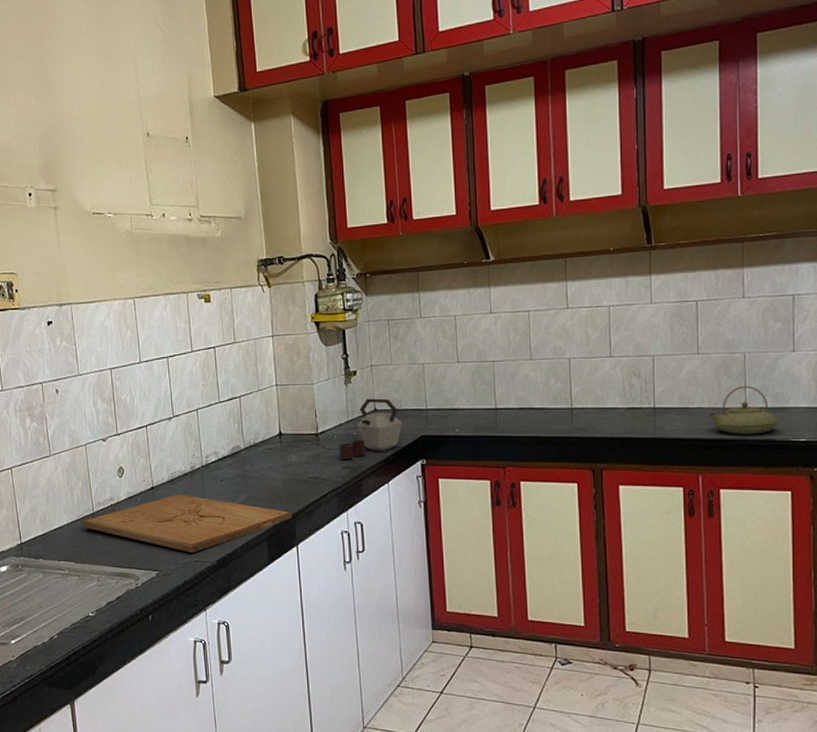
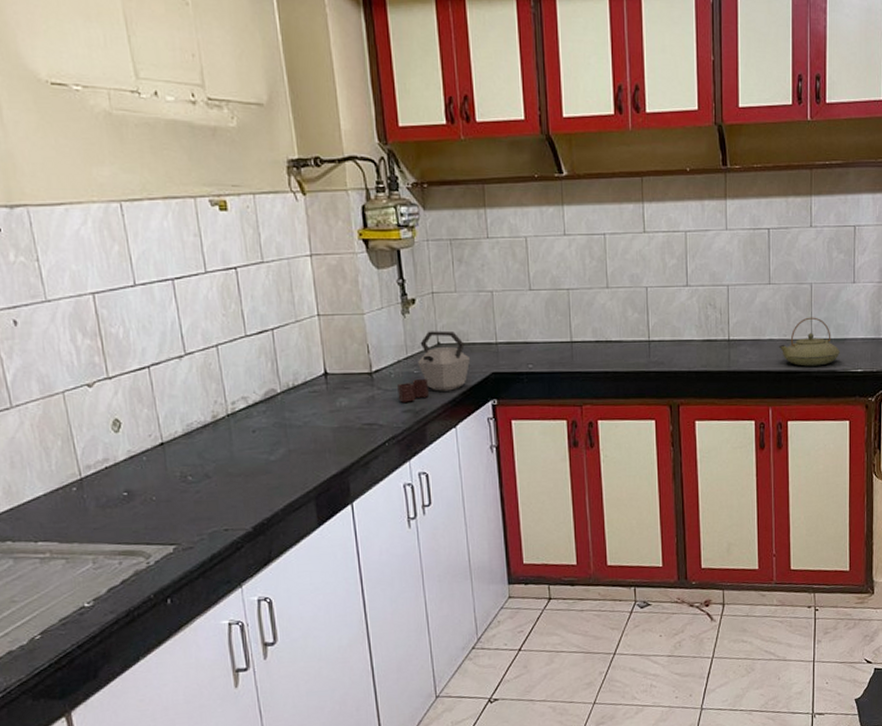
cutting board: present [83,494,293,553] -> none [66,450,345,521]

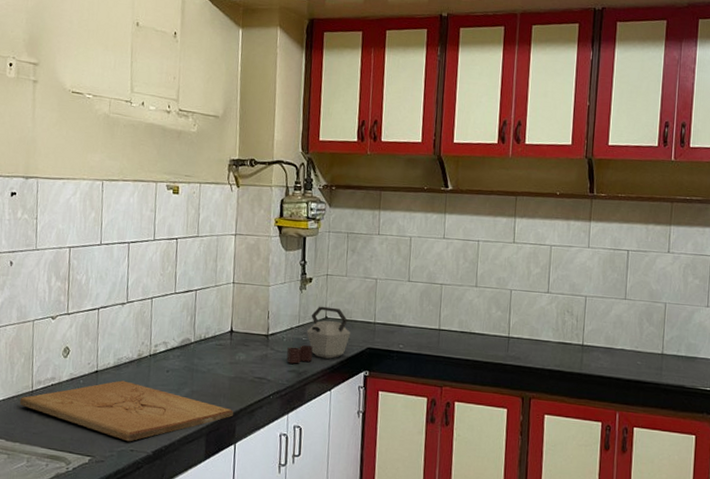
cutting board: none [66,450,345,521] -> present [19,380,234,442]
teapot: present [778,317,840,366] -> none [629,333,690,380]

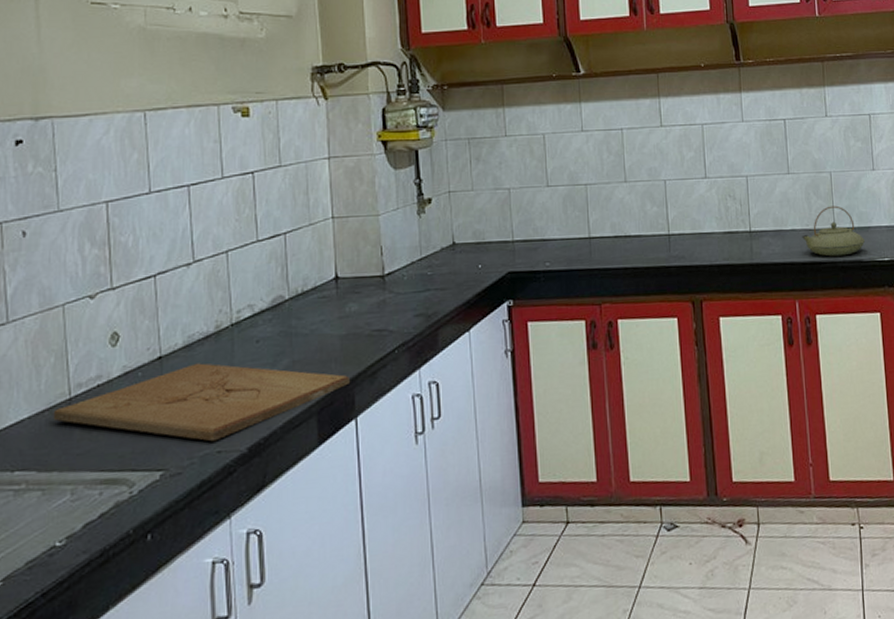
kettle: present [286,306,350,364] -> none [410,230,485,306]
teapot: none [629,333,690,380] -> present [801,205,865,257]

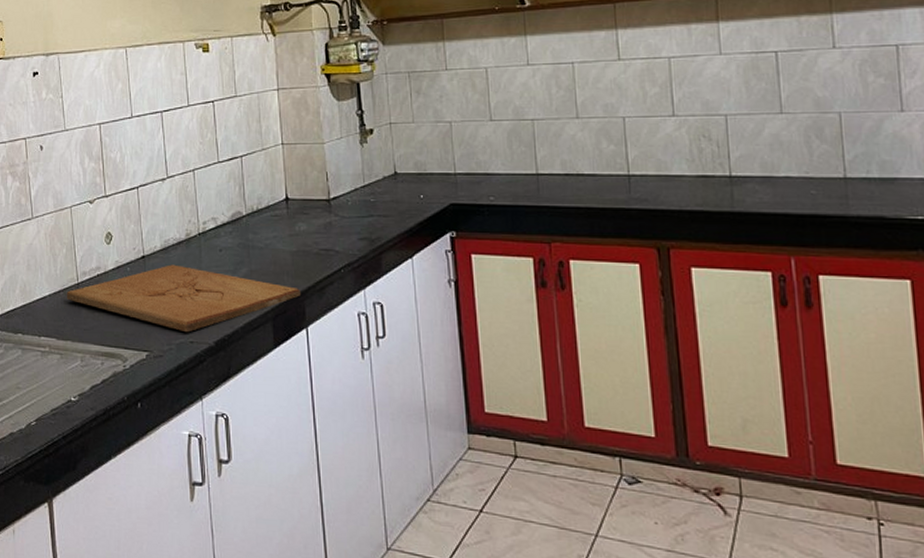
teapot: present [801,205,865,257] -> none [798,151,888,210]

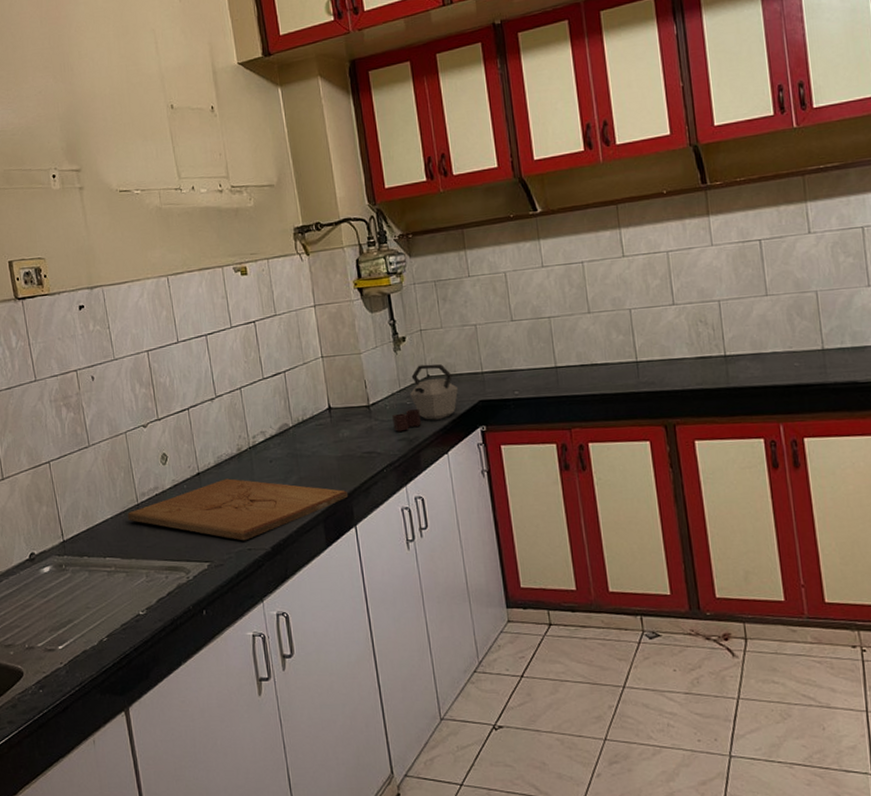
kettle: none [354,160,427,230] -> present [392,364,458,432]

